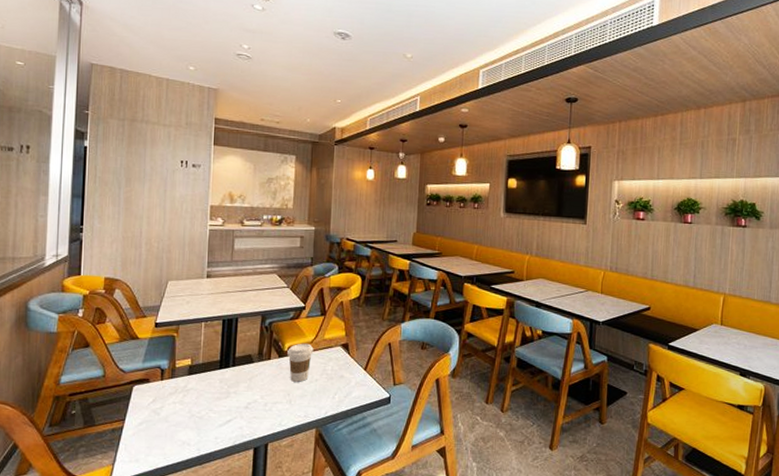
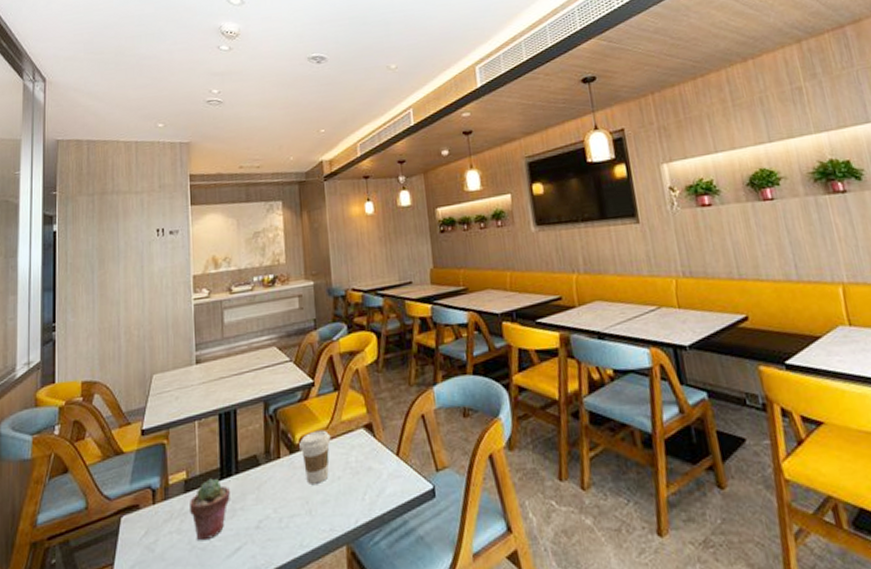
potted succulent: none [192,367,226,412] -> present [190,478,230,542]

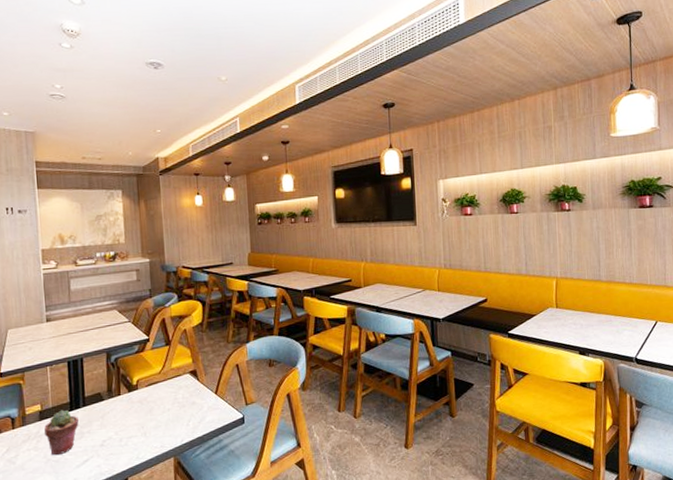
coffee cup: present [299,430,331,484] -> none [136,374,163,414]

